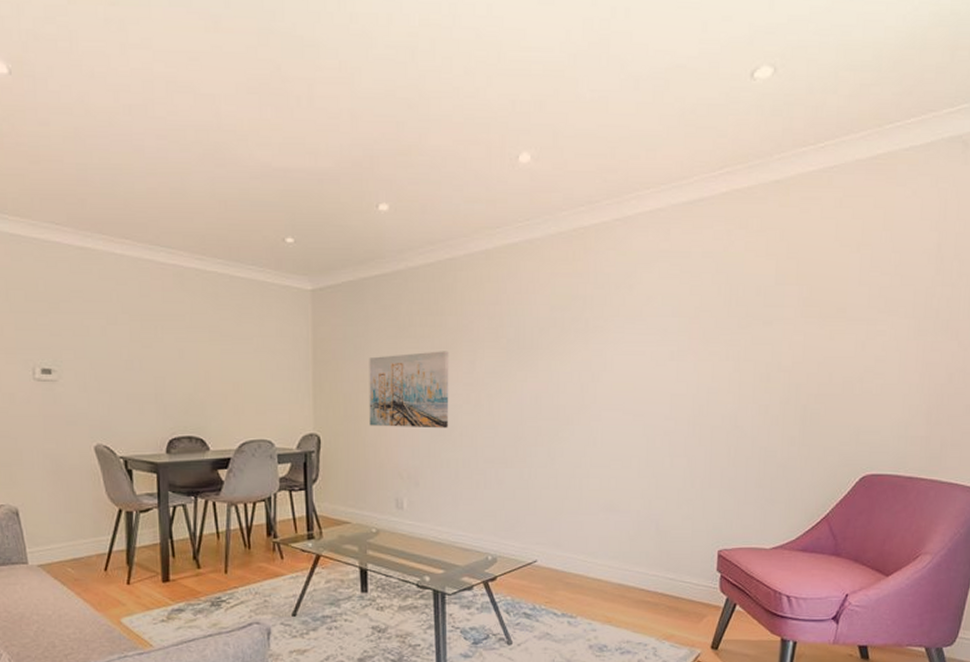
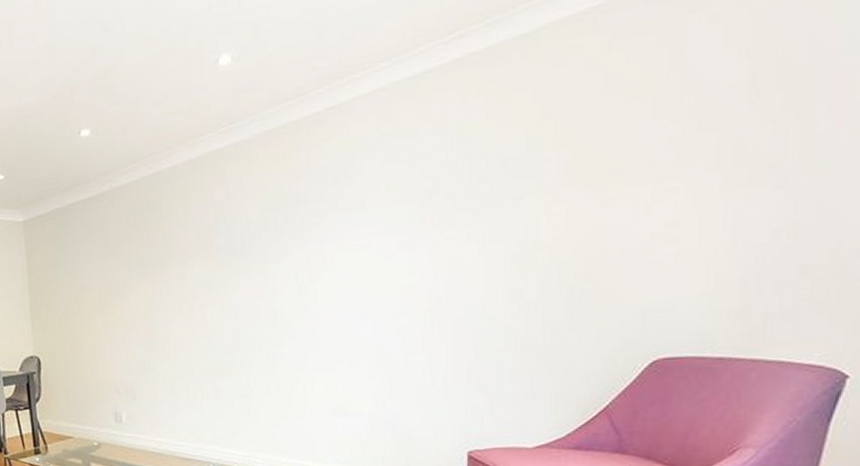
wall art: present [369,351,449,428] -> none [80,265,161,345]

